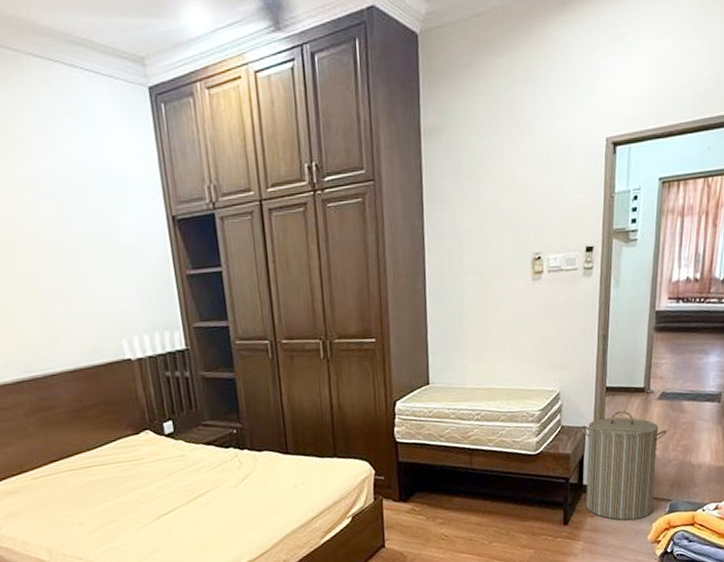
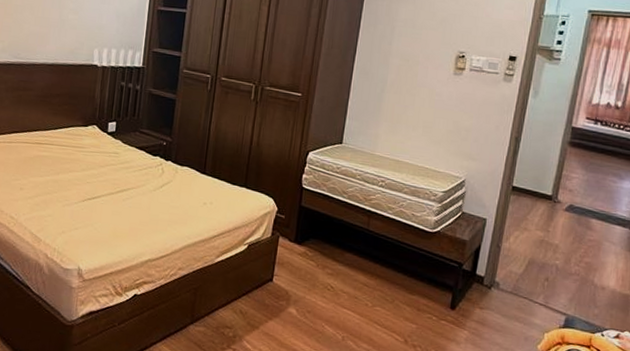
laundry hamper: present [581,411,667,521] -> none [476,212,571,325]

